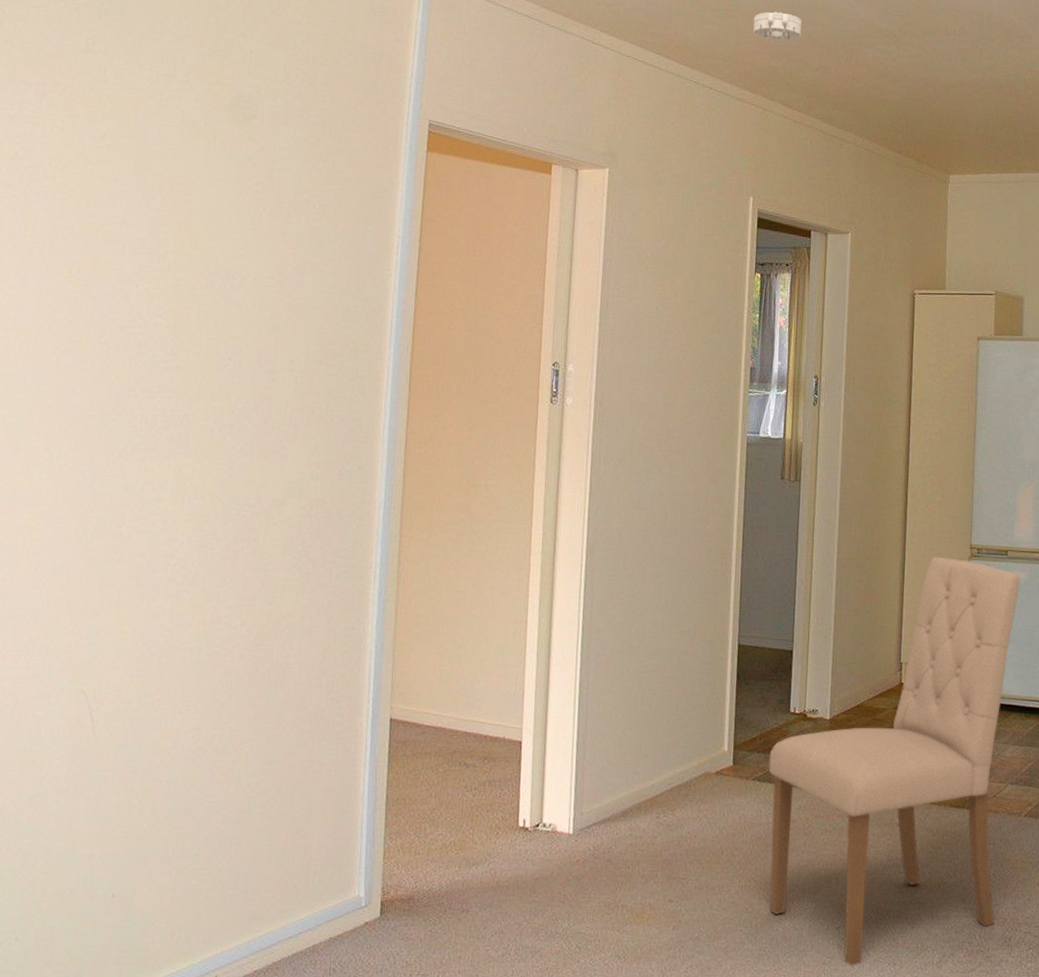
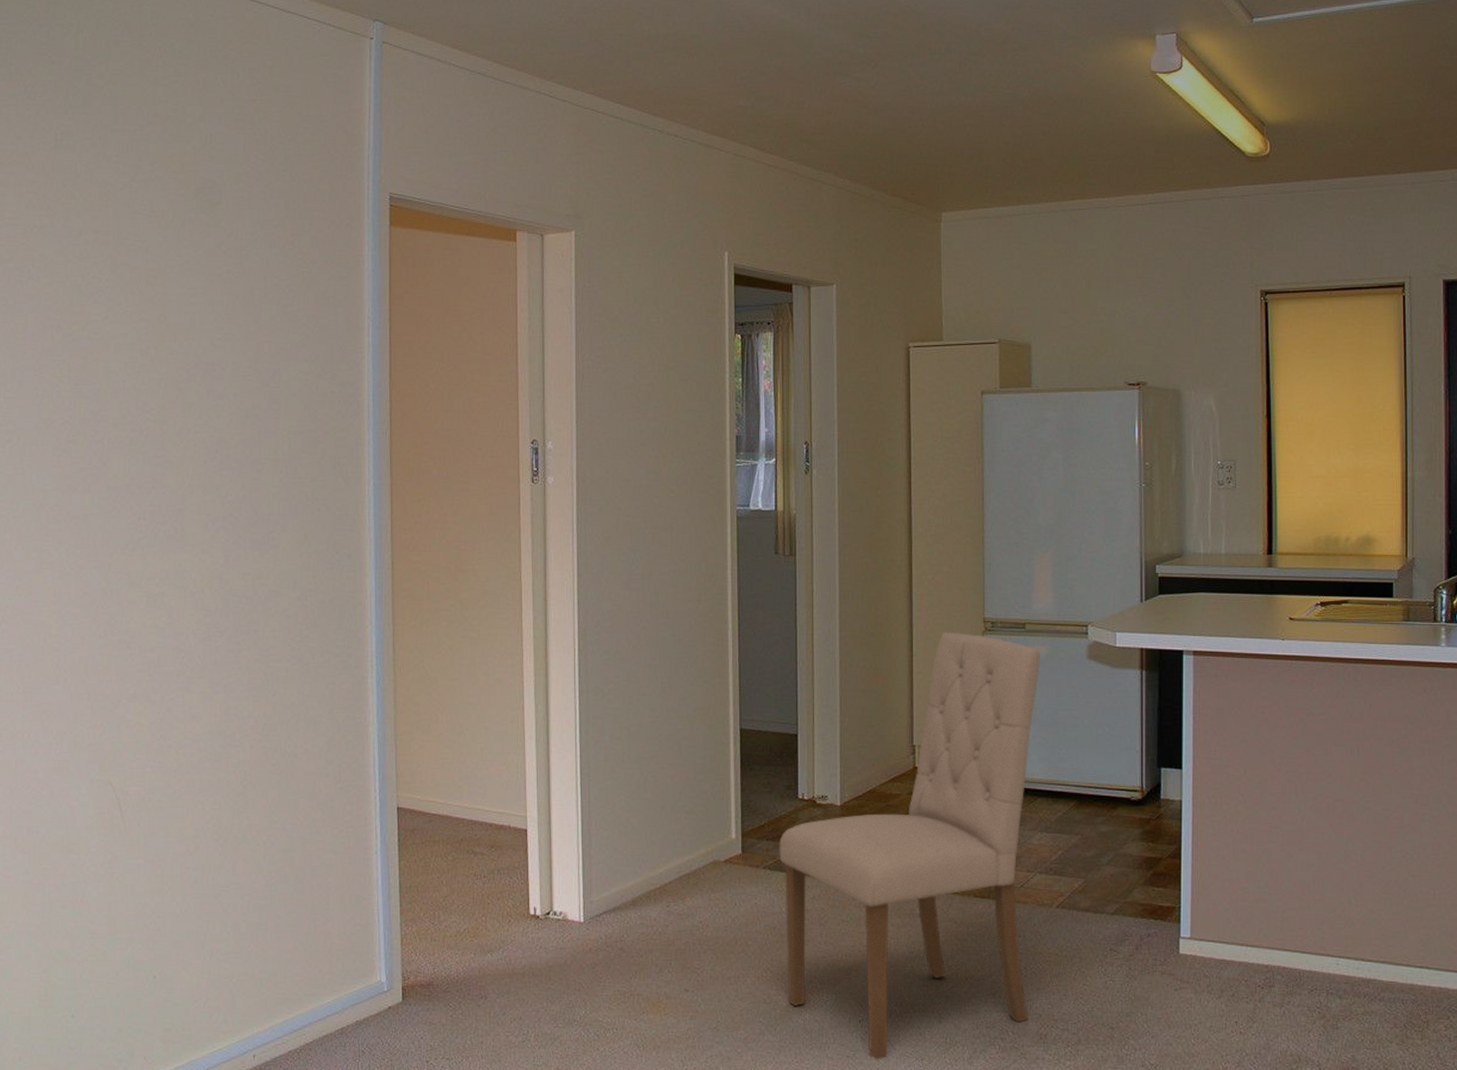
smoke detector: present [753,12,802,41] -> none [718,45,770,77]

